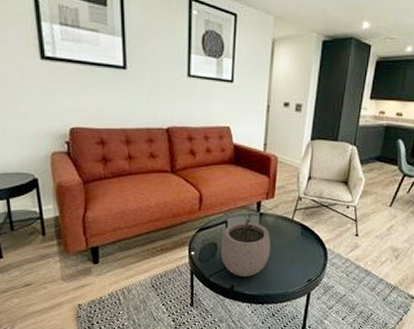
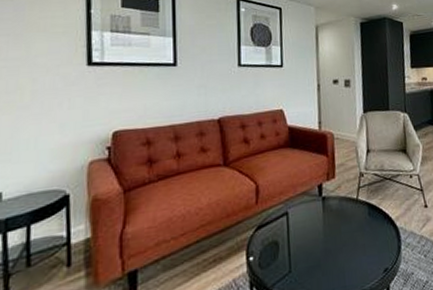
plant pot: present [220,213,271,276] -> none [282,199,339,280]

